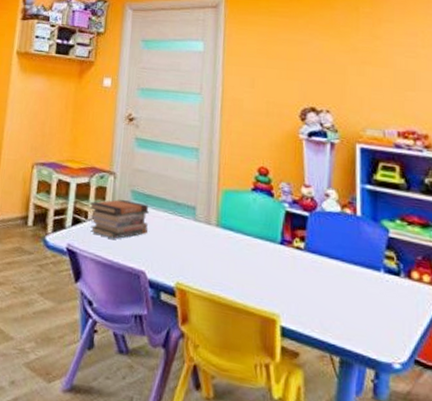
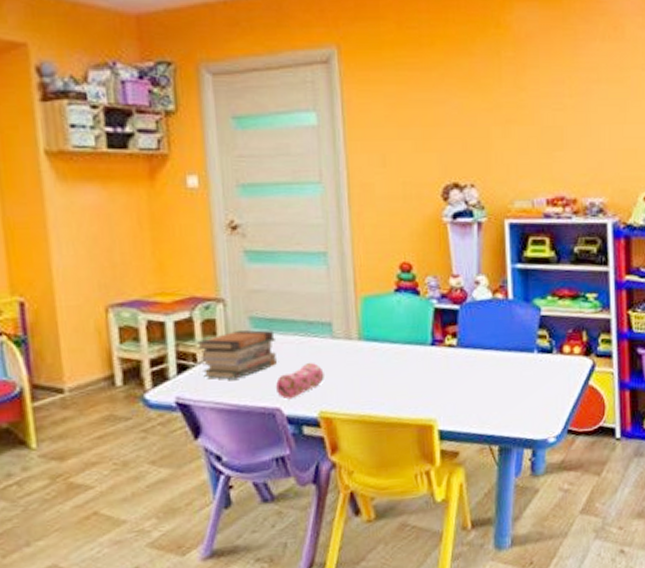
pencil case: none [143,237,184,266] -> present [275,362,324,400]

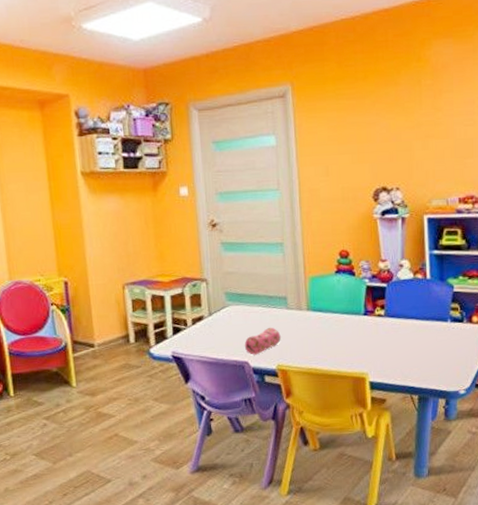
book stack: present [196,330,277,380] -> none [186,302,245,339]

